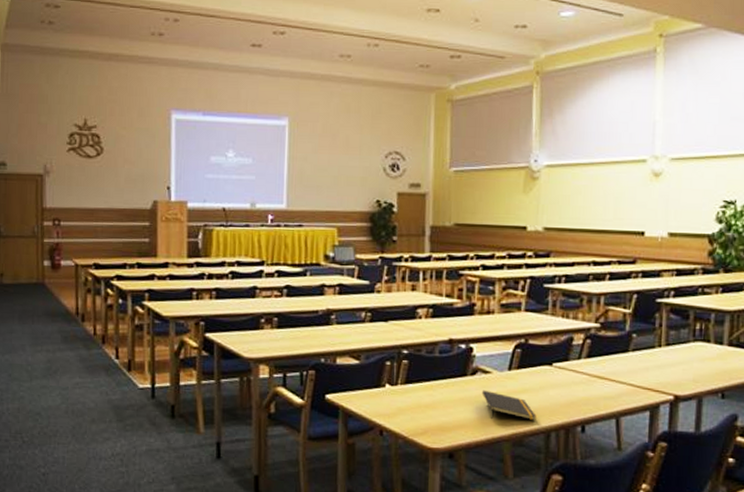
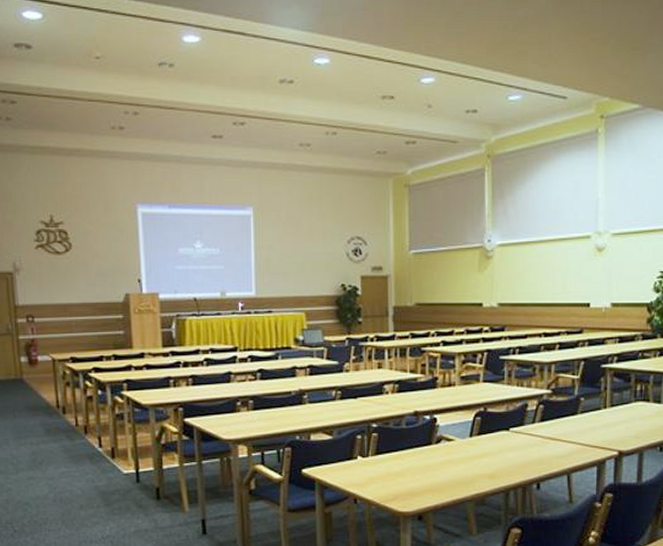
notepad: present [481,390,537,421] -> none [446,456,496,483]

